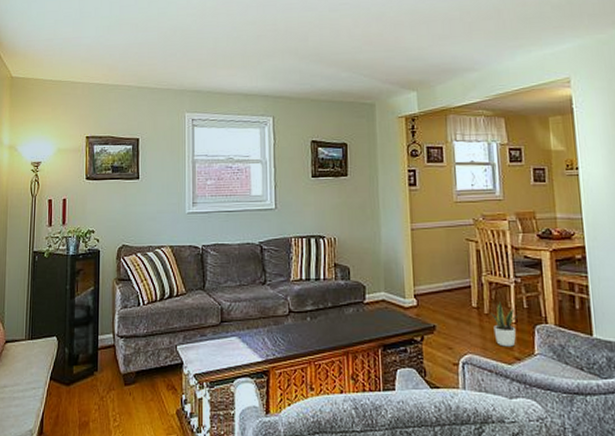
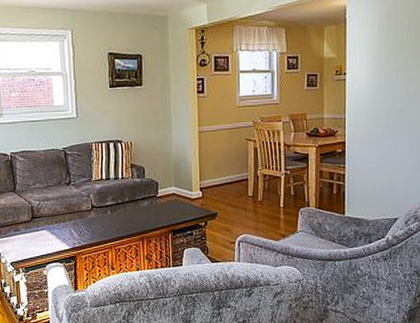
potted plant: present [489,301,519,347] -> none [262,190,286,227]

